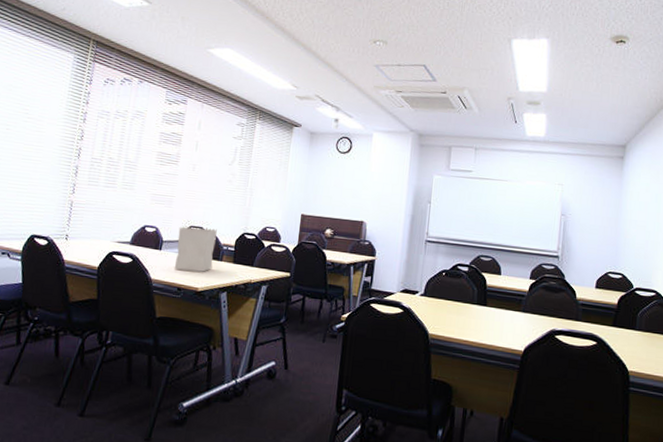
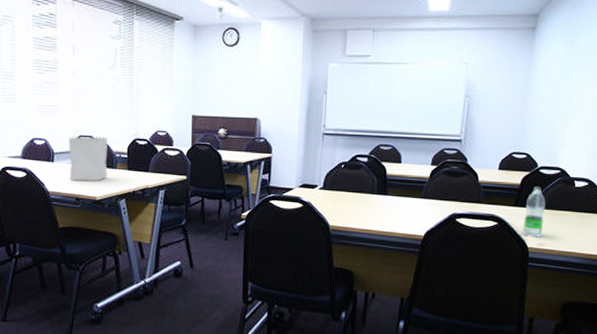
bottle: none [622,308,643,361] -> present [523,187,546,238]

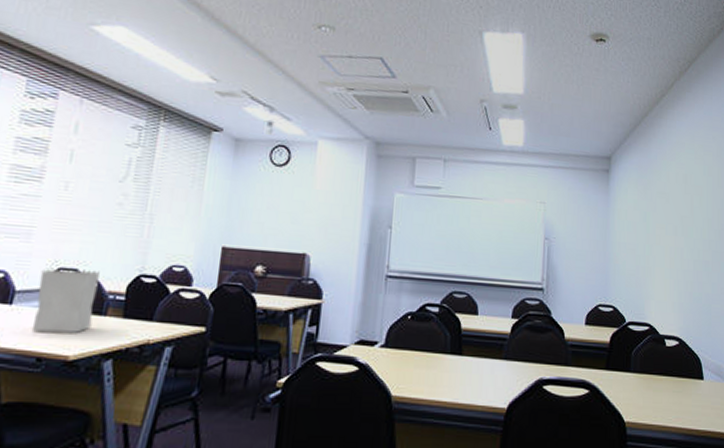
bottle: present [523,187,546,238] -> none [617,346,639,409]

